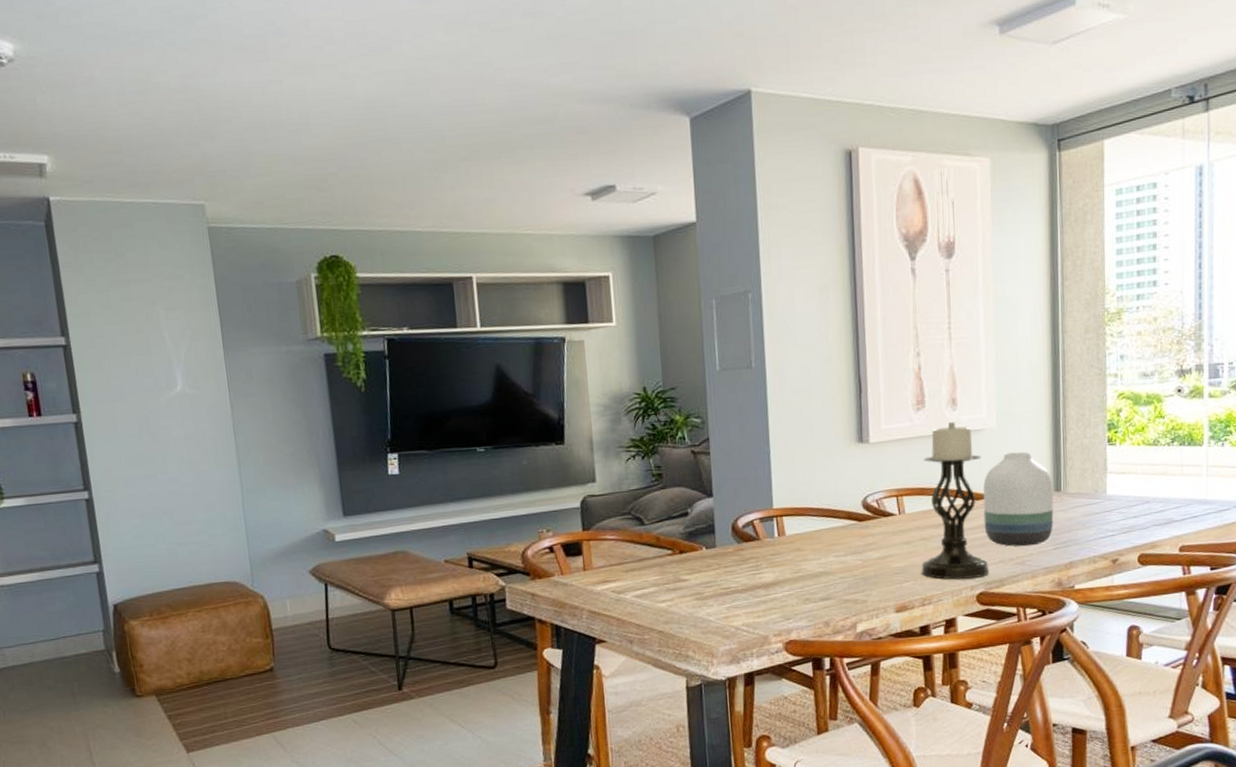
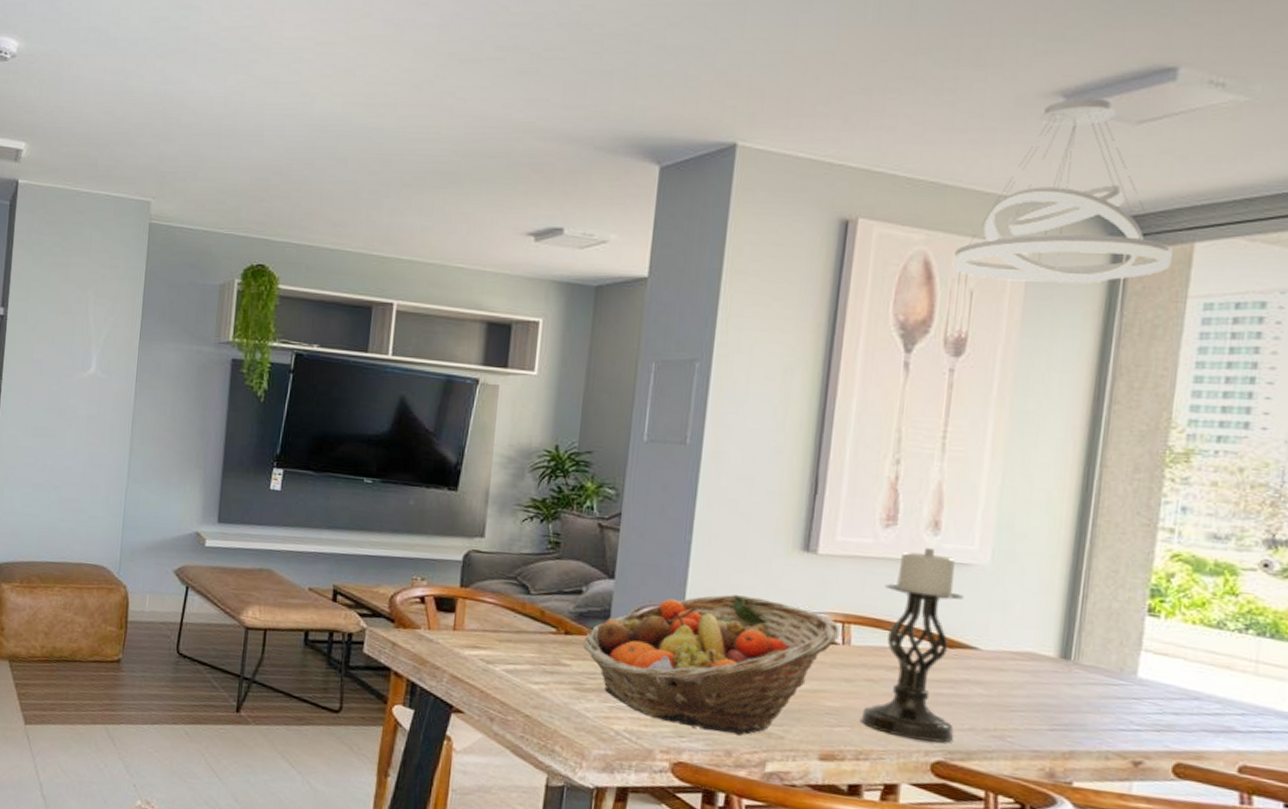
fruit basket: none [696,489,896,610] -> present [582,594,840,735]
pendant light: none [935,24,1090,189] -> present [952,98,1173,284]
vase: present [983,451,1054,547] -> none [954,598,1060,720]

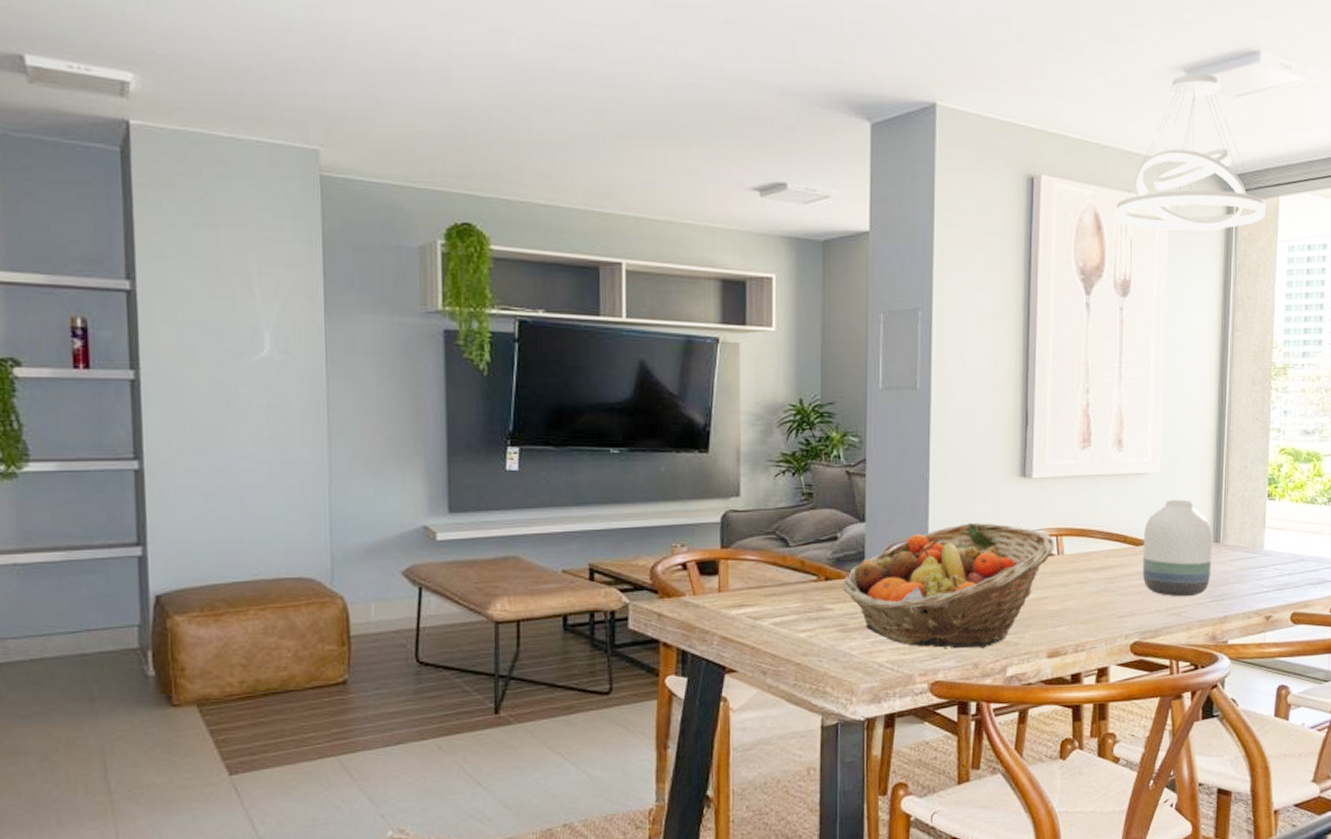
candle holder: present [860,548,964,743] -> none [1076,464,1144,627]
vase: none [954,598,1060,720] -> present [1142,499,1212,597]

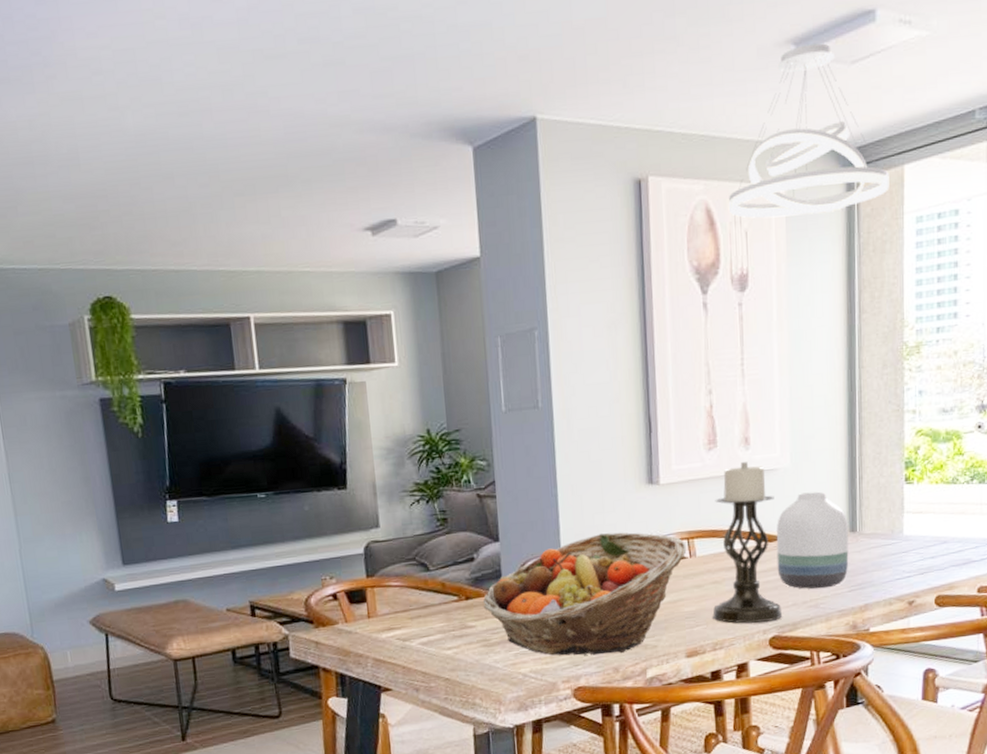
candle holder: none [1076,464,1144,627] -> present [712,462,782,624]

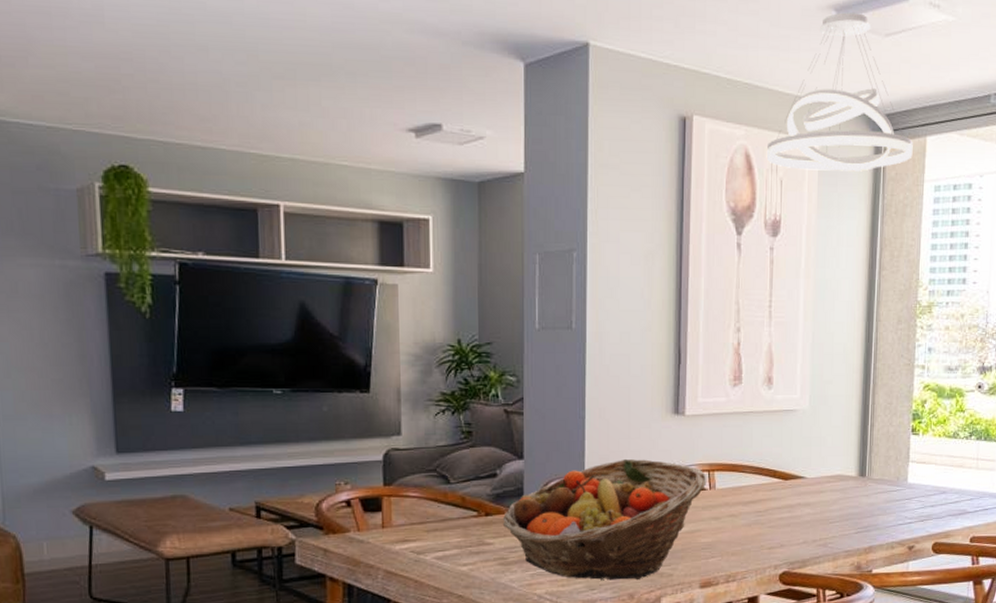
candle holder: present [712,462,782,624] -> none [727,401,793,558]
vase: present [776,491,849,589] -> none [791,435,858,529]

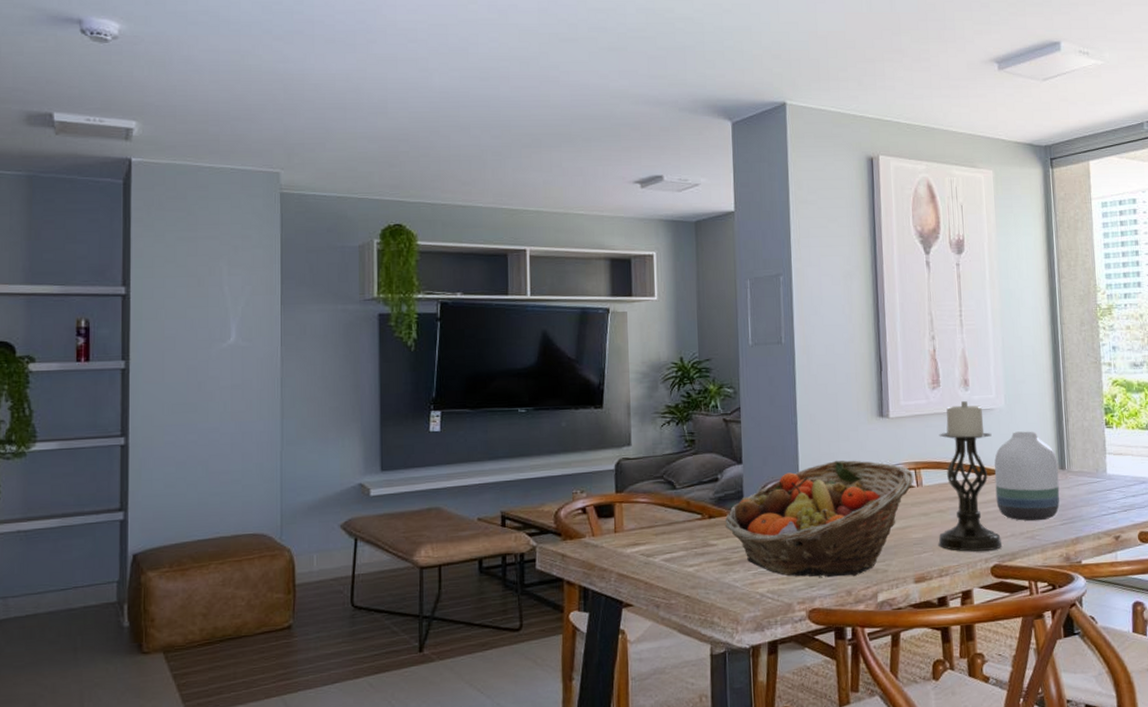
candle holder: none [727,401,793,558] -> present [938,401,1002,552]
pendant light: present [766,12,913,172] -> none [946,64,1078,196]
vase: none [791,435,858,529] -> present [994,431,1060,521]

